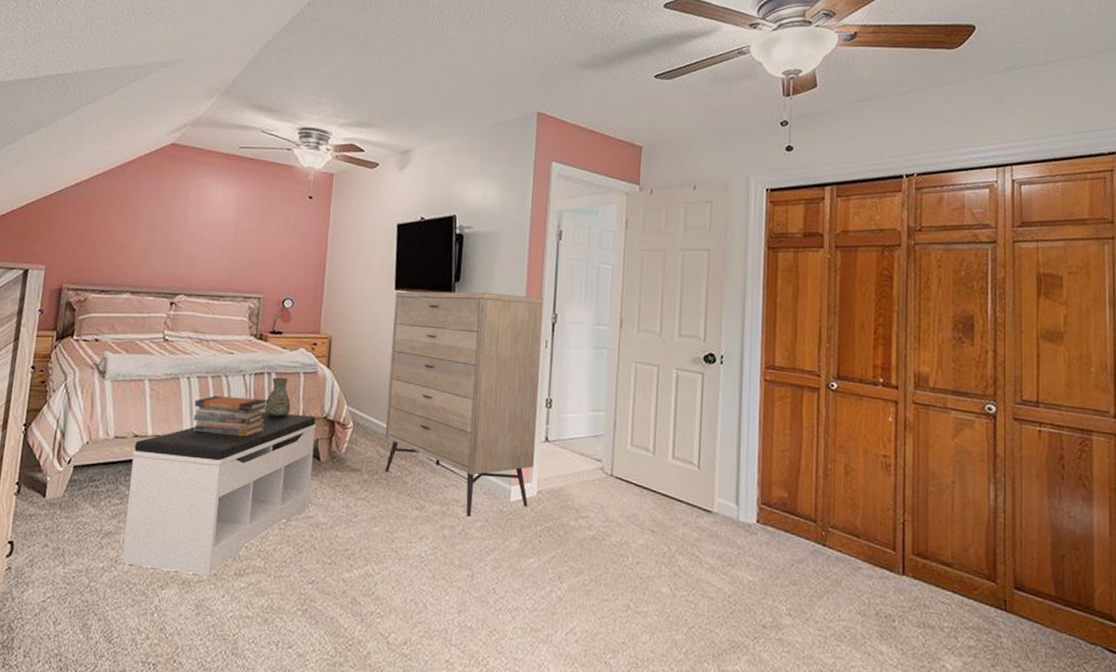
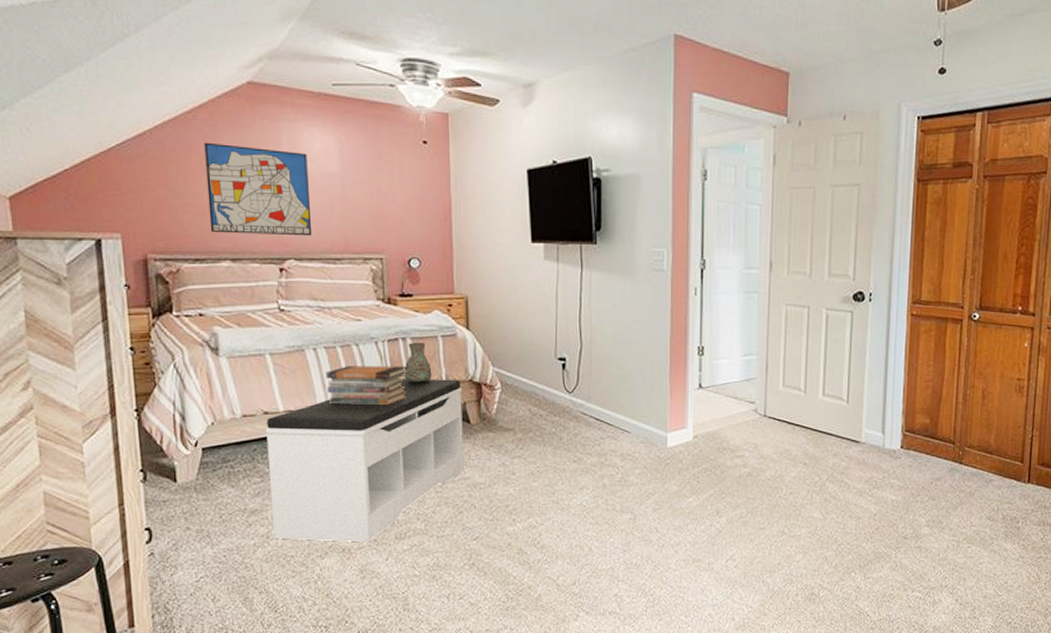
wall art: none [118,191,210,275] -> present [204,142,313,236]
dresser: present [384,291,543,518] -> none [533,241,690,466]

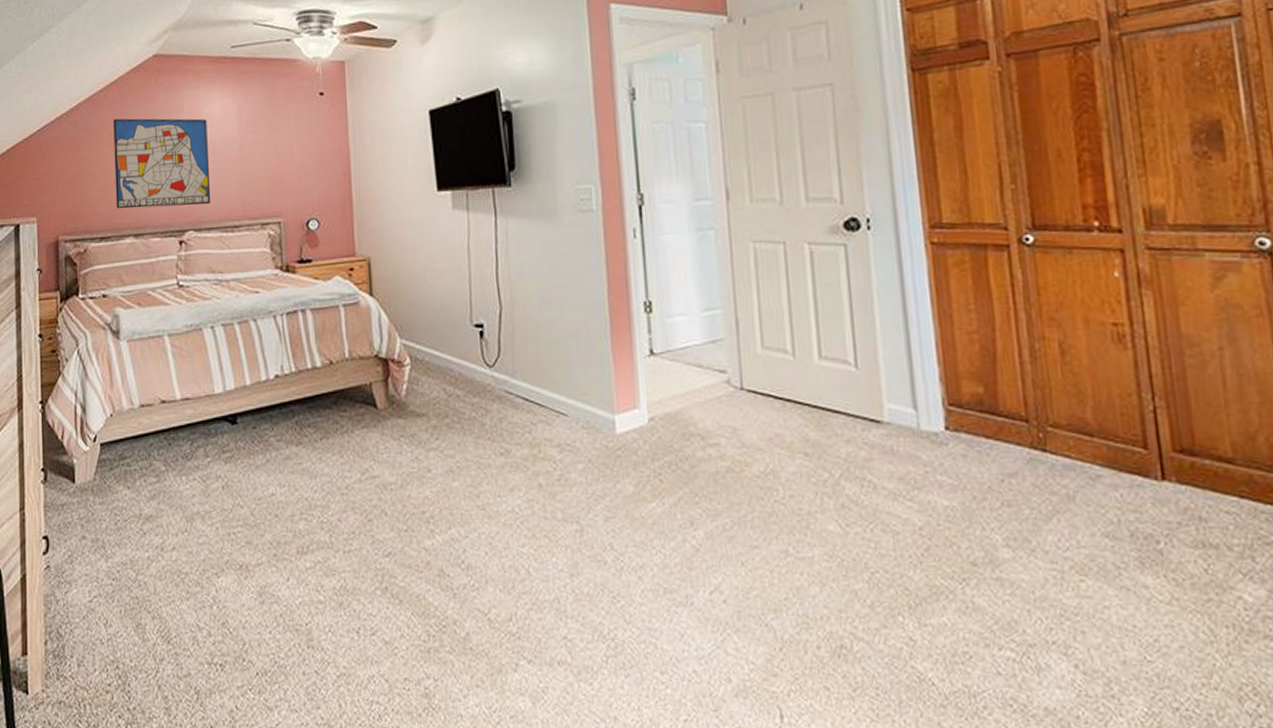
bench: present [266,379,464,543] -> none [163,355,372,558]
book stack: present [325,366,408,406] -> none [223,342,308,390]
decorative vase: present [404,342,432,383] -> none [304,313,334,362]

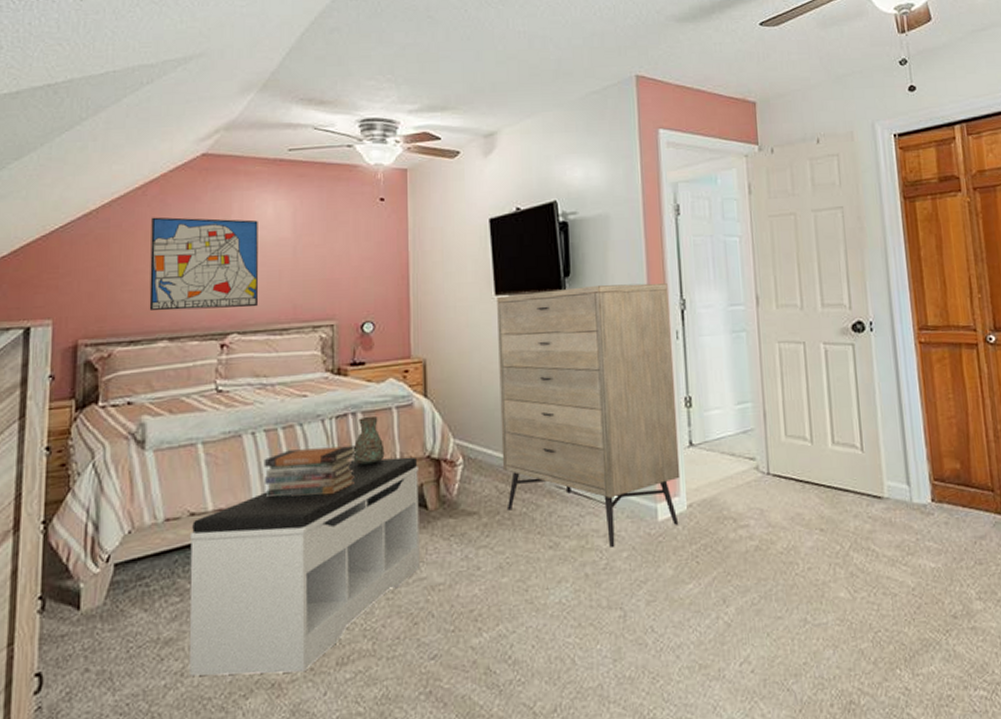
bench: none [163,355,372,558] -> present [189,457,420,676]
book stack: none [223,342,308,390] -> present [264,445,357,498]
decorative vase: none [304,313,334,362] -> present [353,416,385,465]
dresser: none [439,176,640,460] -> present [497,283,680,549]

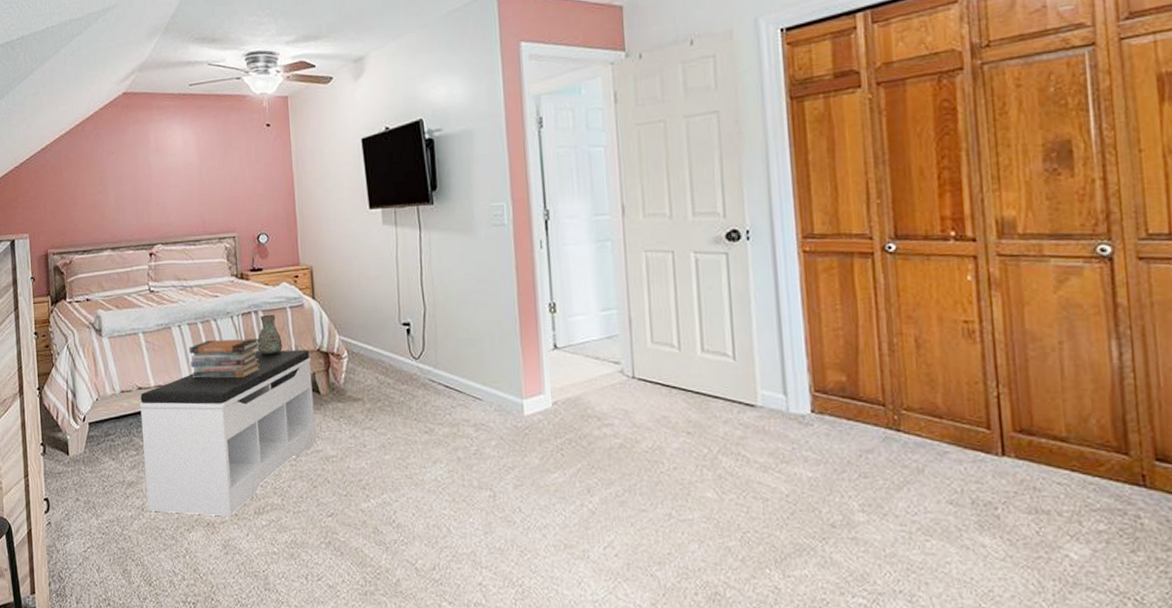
wall art: present [149,217,259,311] -> none [90,148,176,226]
dresser: present [497,283,680,549] -> none [371,195,545,437]

